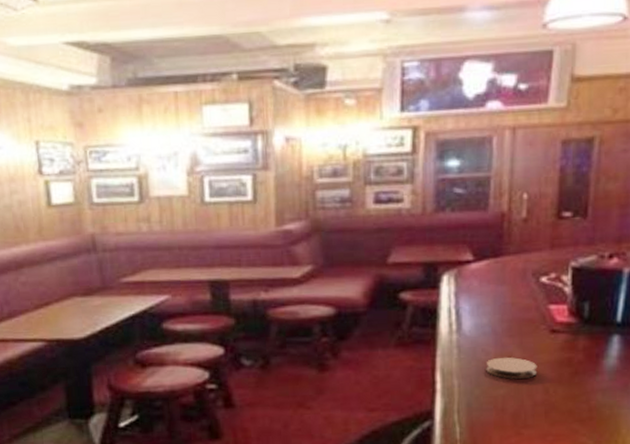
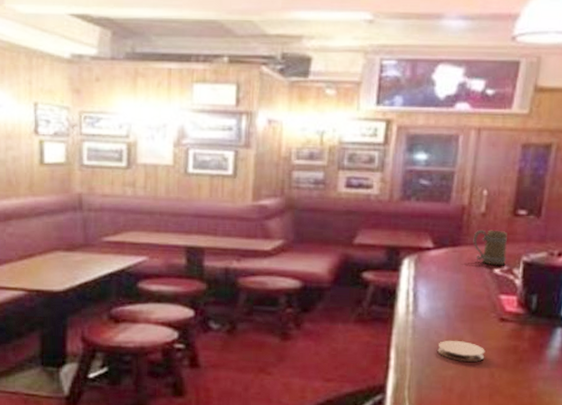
beer mug: none [515,235,553,274] -> present [473,229,507,266]

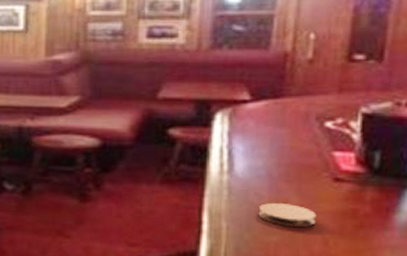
beer mug: present [473,229,507,266] -> none [298,78,341,119]

